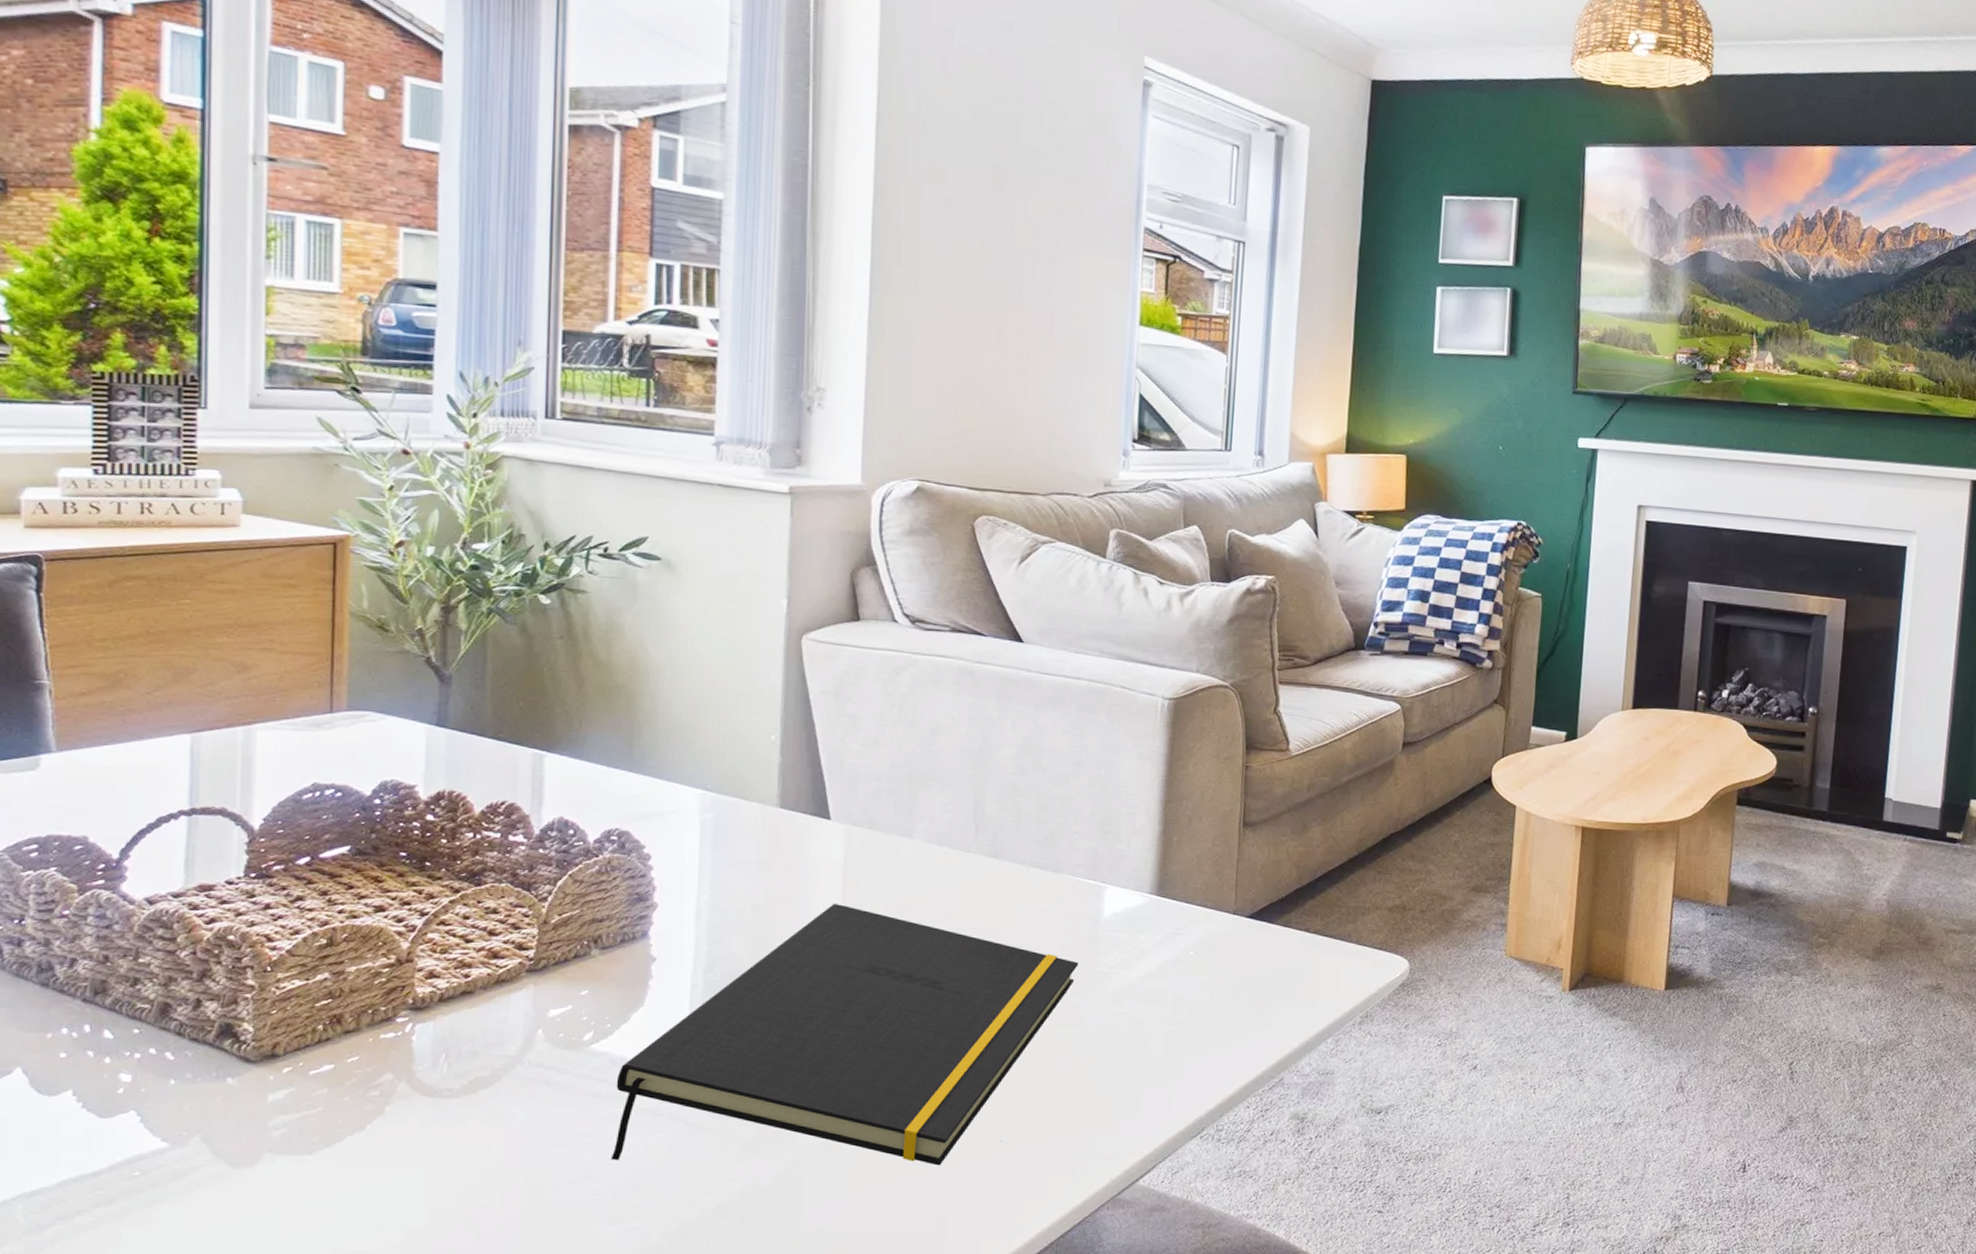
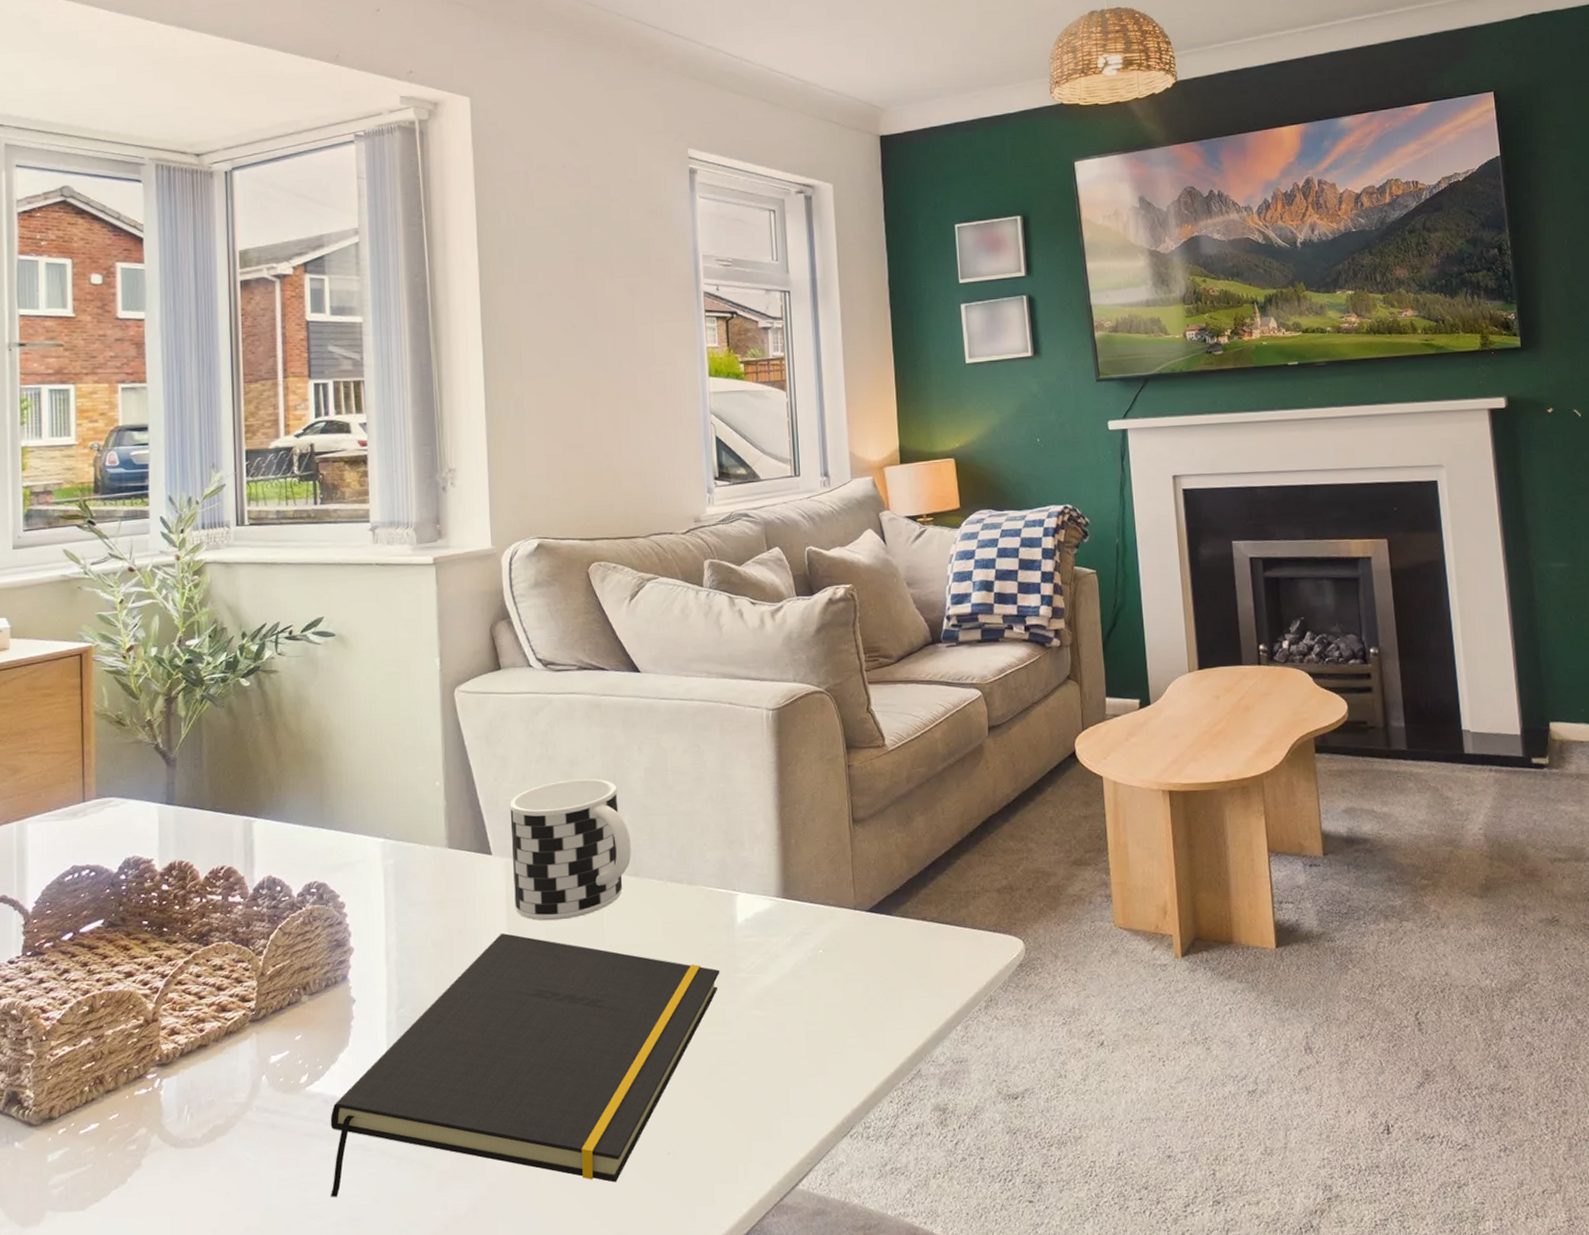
cup: none [852,749,993,896] -> present [510,778,631,921]

